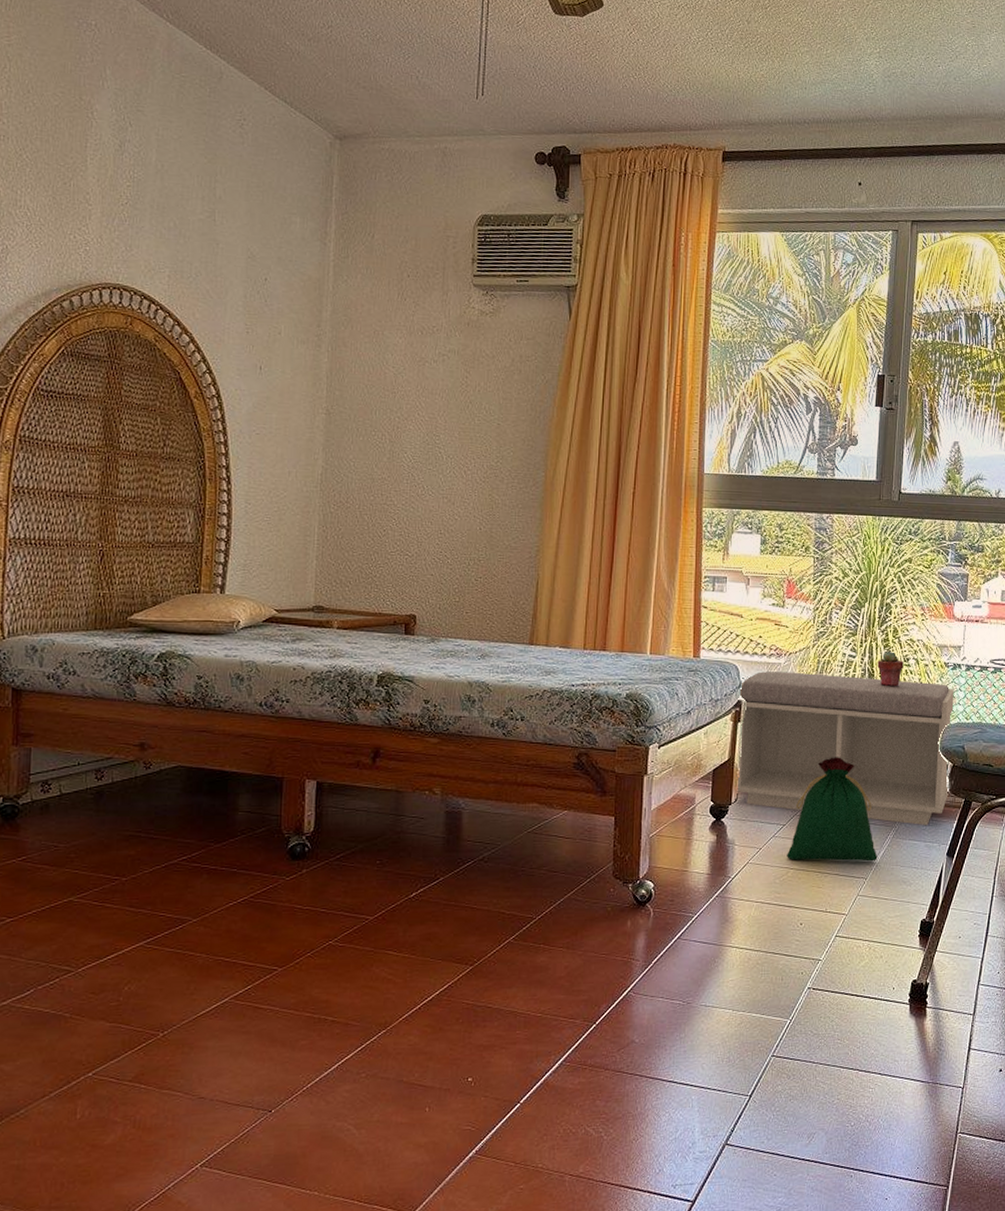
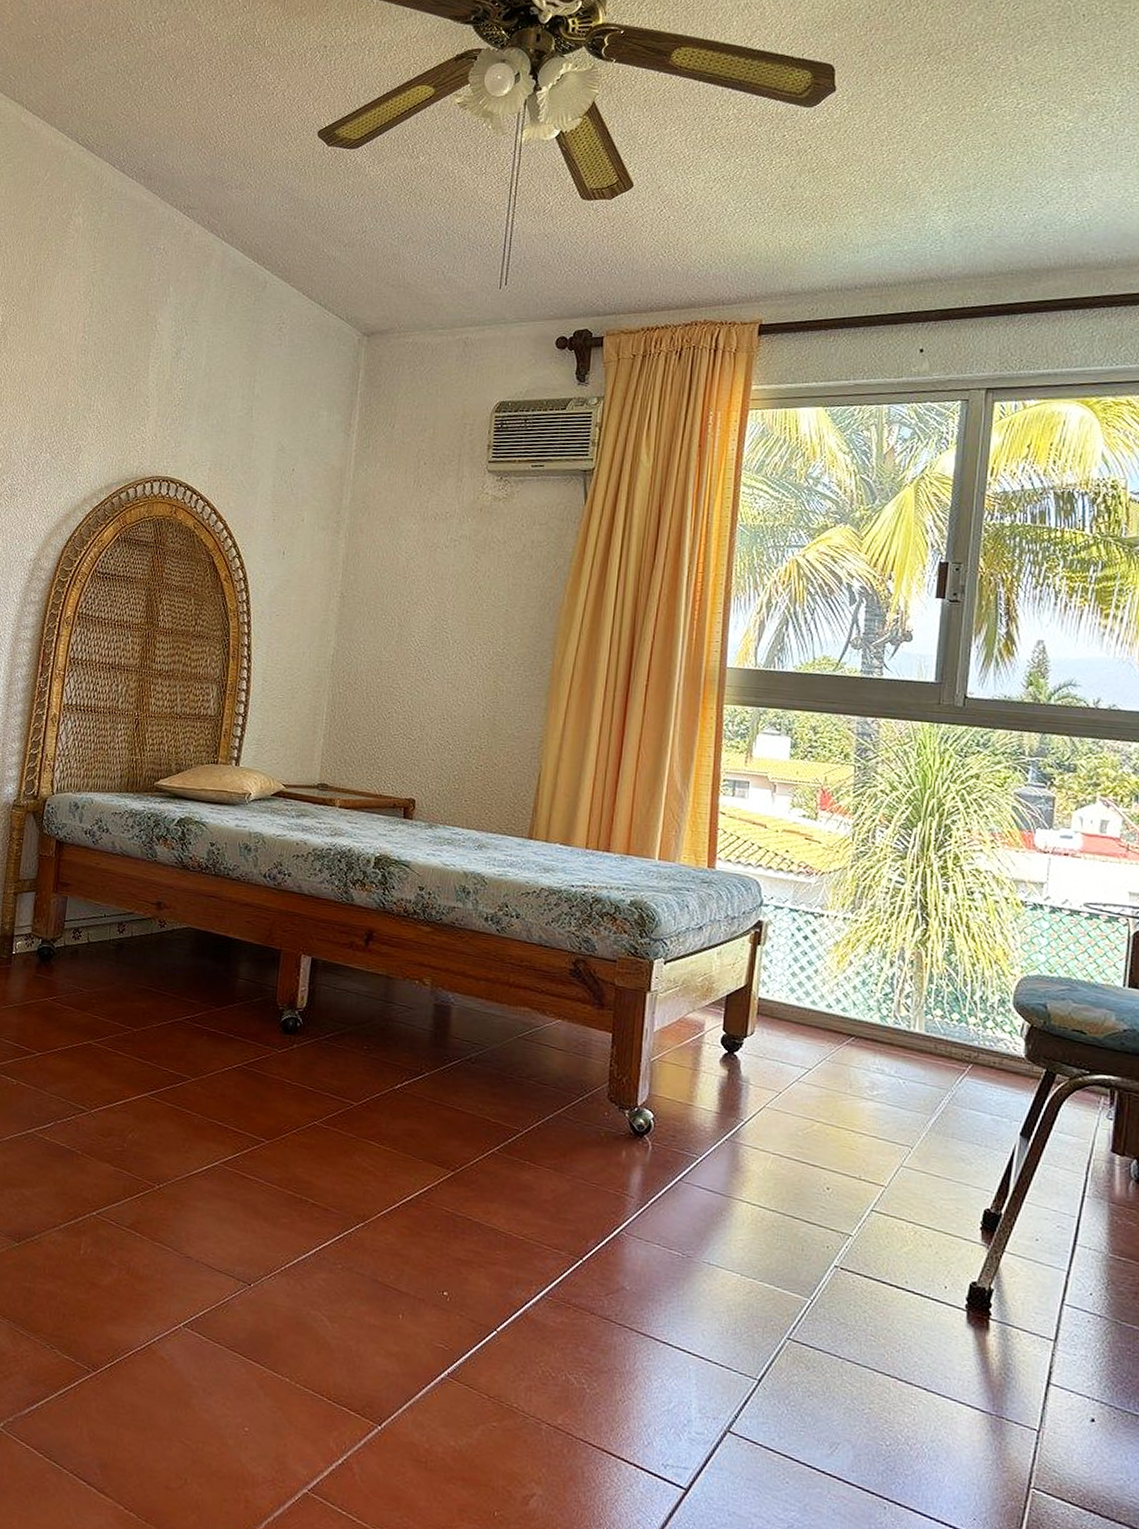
bench: present [735,671,954,826] -> none [752,890,1034,1096]
bag: present [787,757,878,862] -> none [812,997,928,1129]
potted succulent: present [877,652,904,687] -> none [932,881,967,924]

